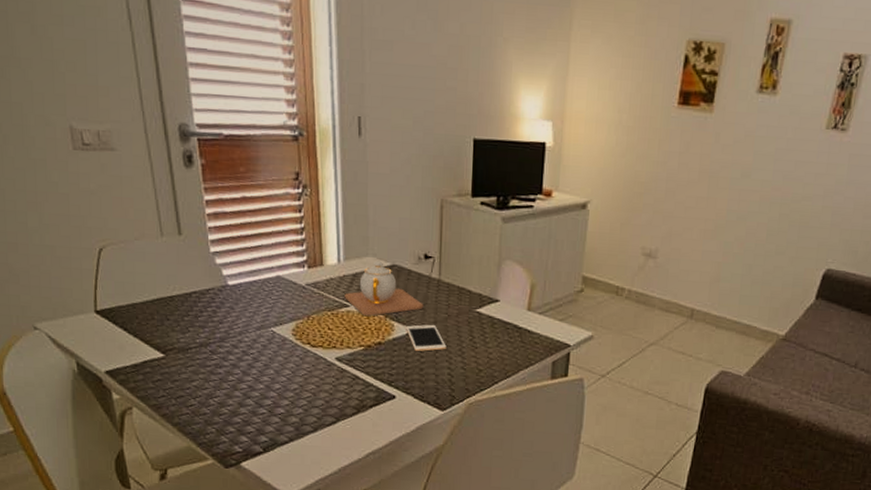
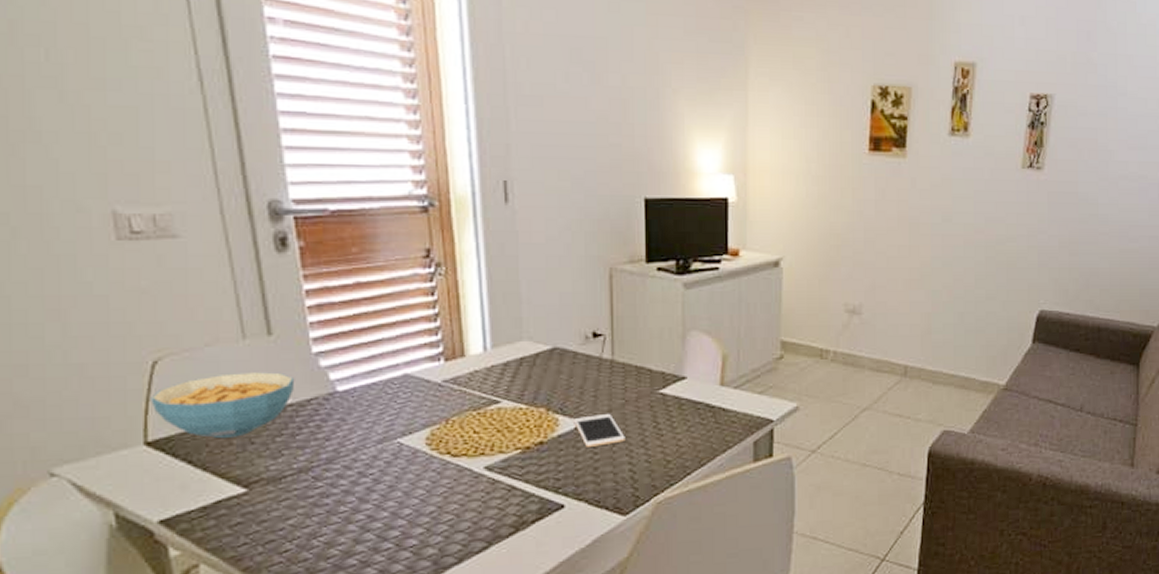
cereal bowl: none [98,263,198,314] -> present [151,372,295,438]
teapot: present [344,260,424,316] -> none [493,344,594,411]

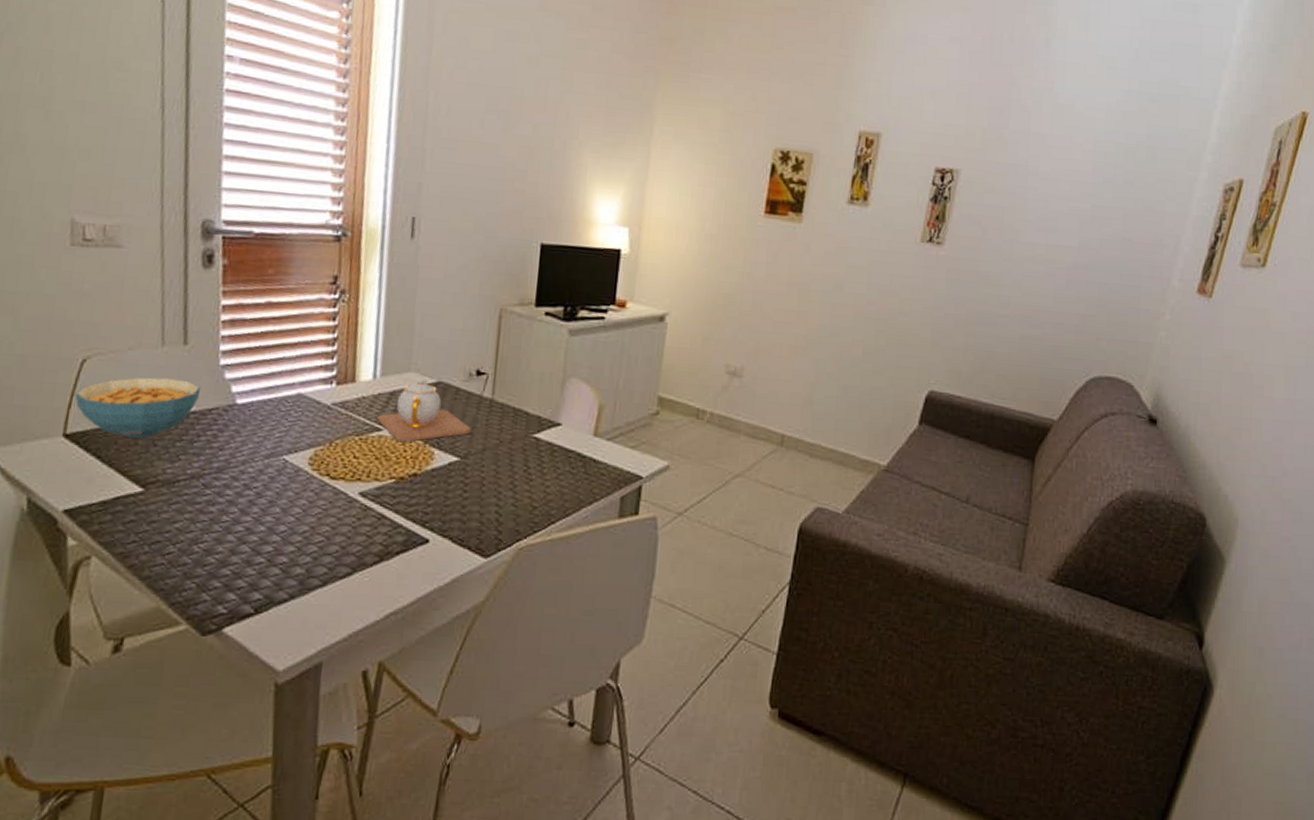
teapot: none [493,344,594,411] -> present [377,376,472,442]
cell phone: present [574,413,625,447] -> none [448,451,496,485]

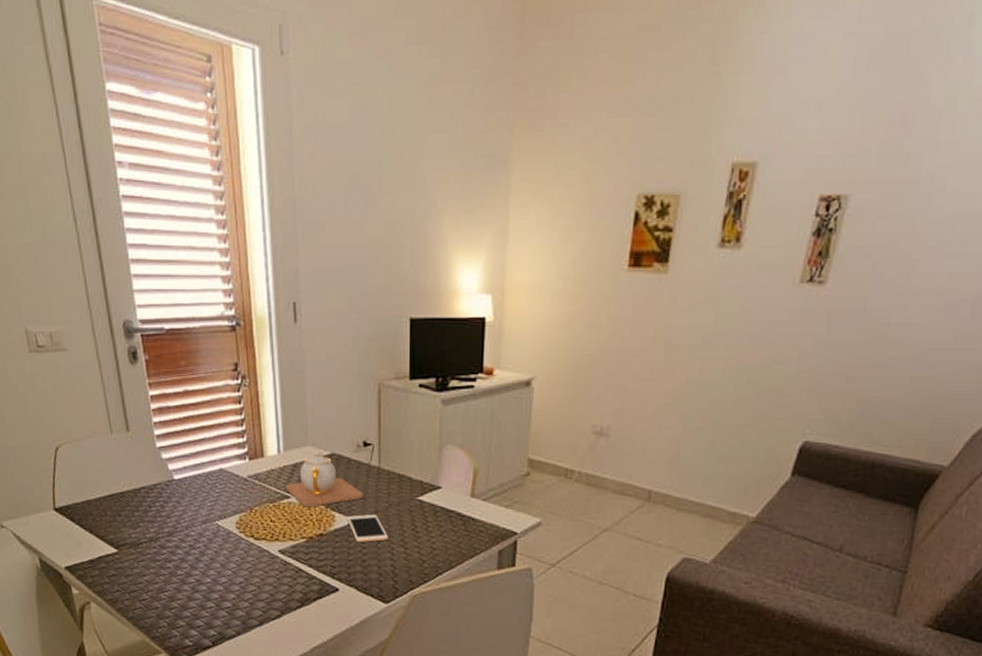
cereal bowl: present [74,377,201,438] -> none [56,460,146,510]
cell phone: none [448,451,496,485] -> present [347,514,388,542]

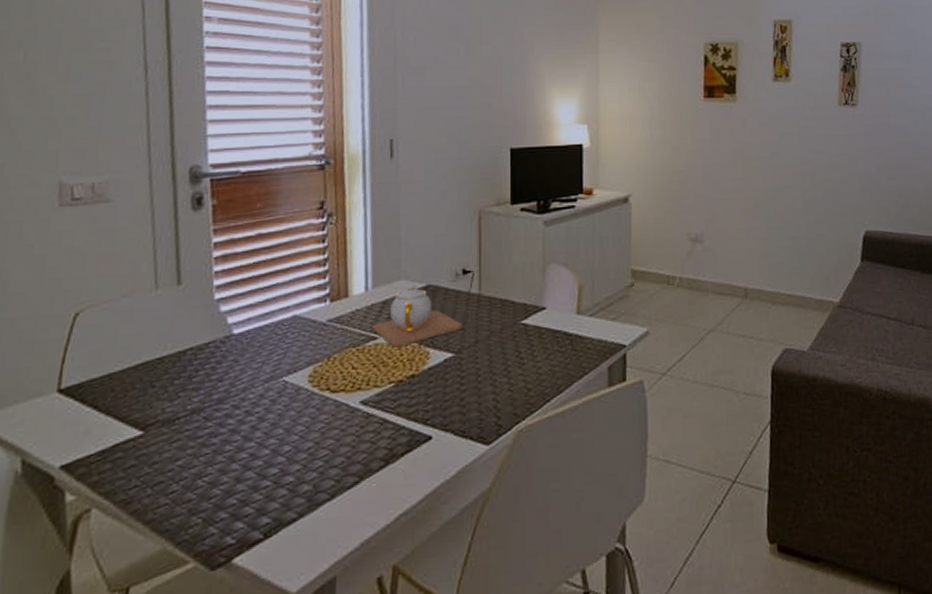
cell phone: present [347,514,388,542] -> none [443,344,490,378]

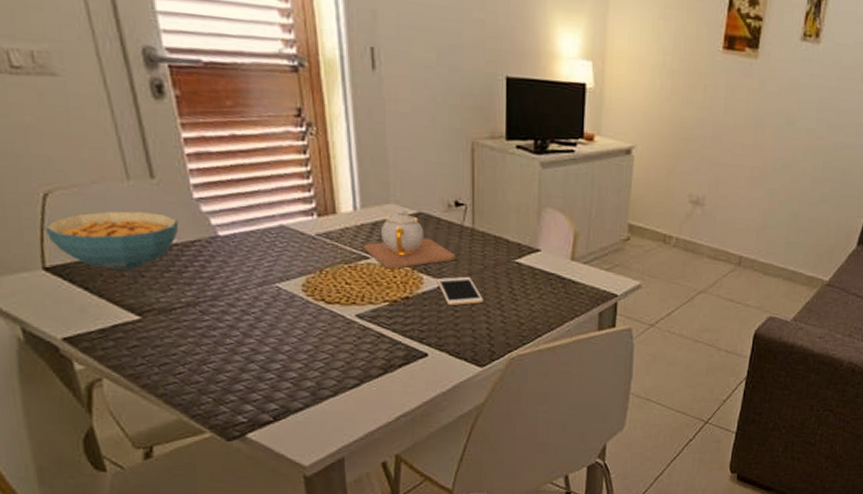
cereal bowl: none [68,319,197,383] -> present [45,211,179,270]
cell phone: none [443,344,490,378] -> present [437,276,484,305]

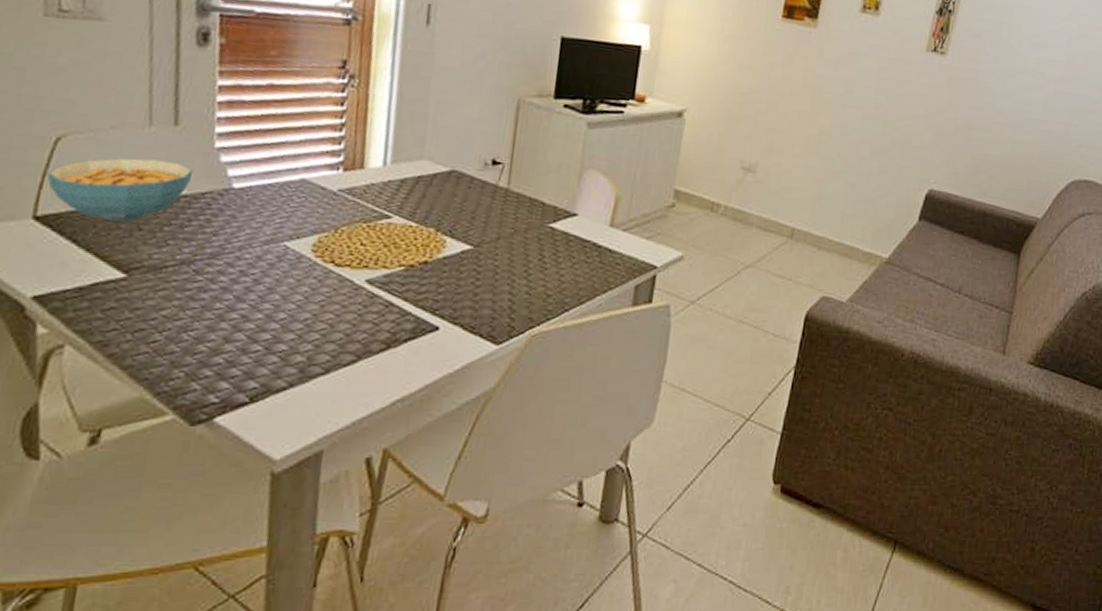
teapot: present [363,208,456,268] -> none [386,165,486,230]
cell phone: present [437,276,484,305] -> none [461,240,510,273]

